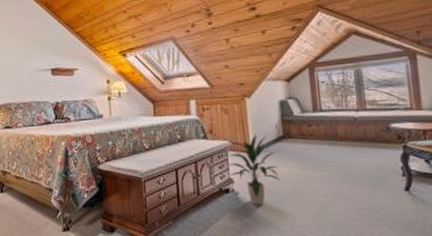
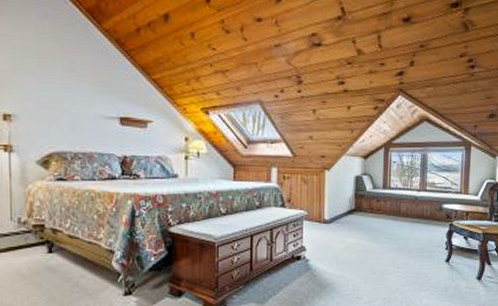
indoor plant: present [228,134,281,206] -> none [303,205,348,272]

